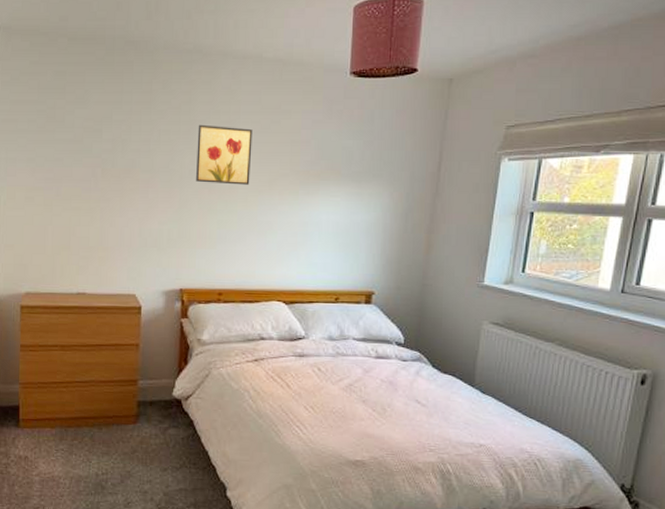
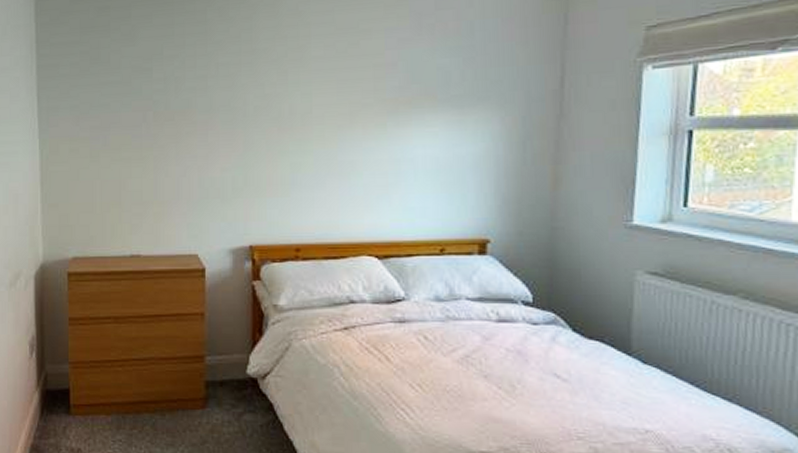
wall art: present [196,124,253,185] -> none [261,53,327,121]

